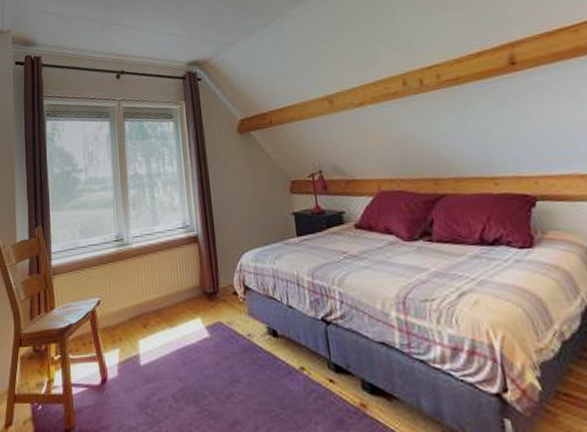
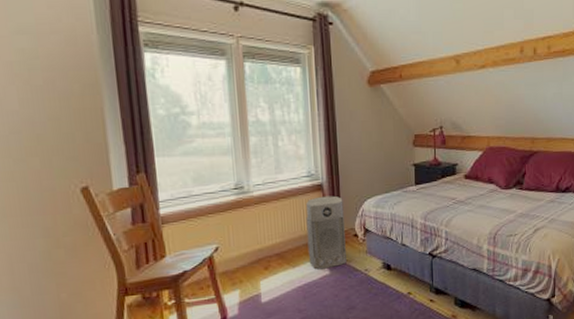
air purifier: none [182,248,227,331] -> present [306,196,346,270]

